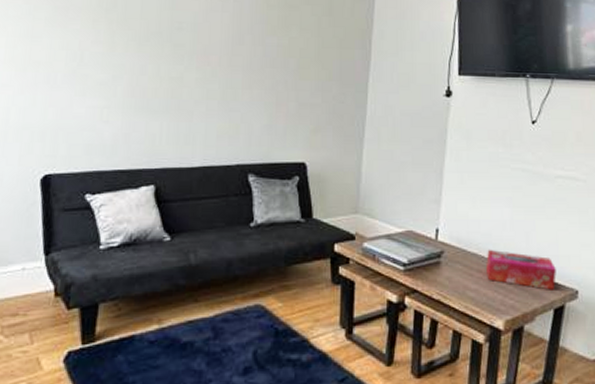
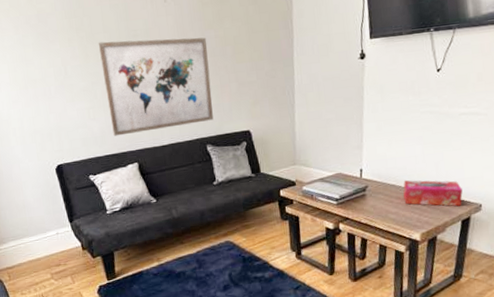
wall art: none [128,29,267,148] -> present [98,37,214,137]

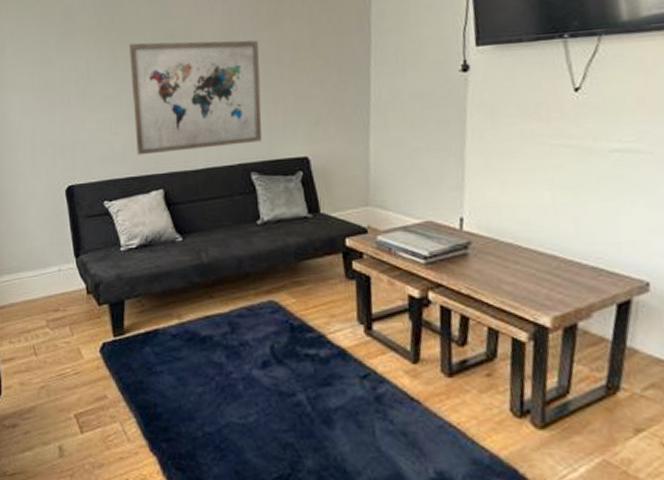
tissue box: present [403,180,463,207] -> none [524,237,618,283]

